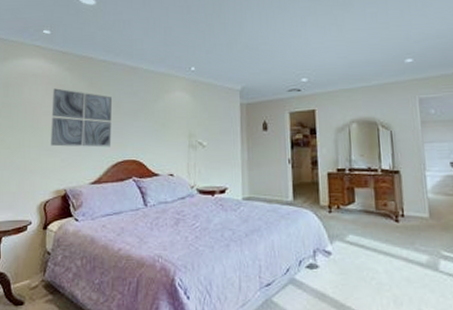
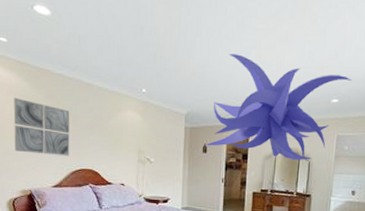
ceiling fan: none [264,23,425,130] -> present [204,54,352,160]

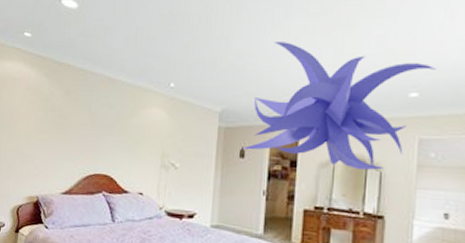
wall art: present [13,98,70,156] -> none [26,94,89,159]

